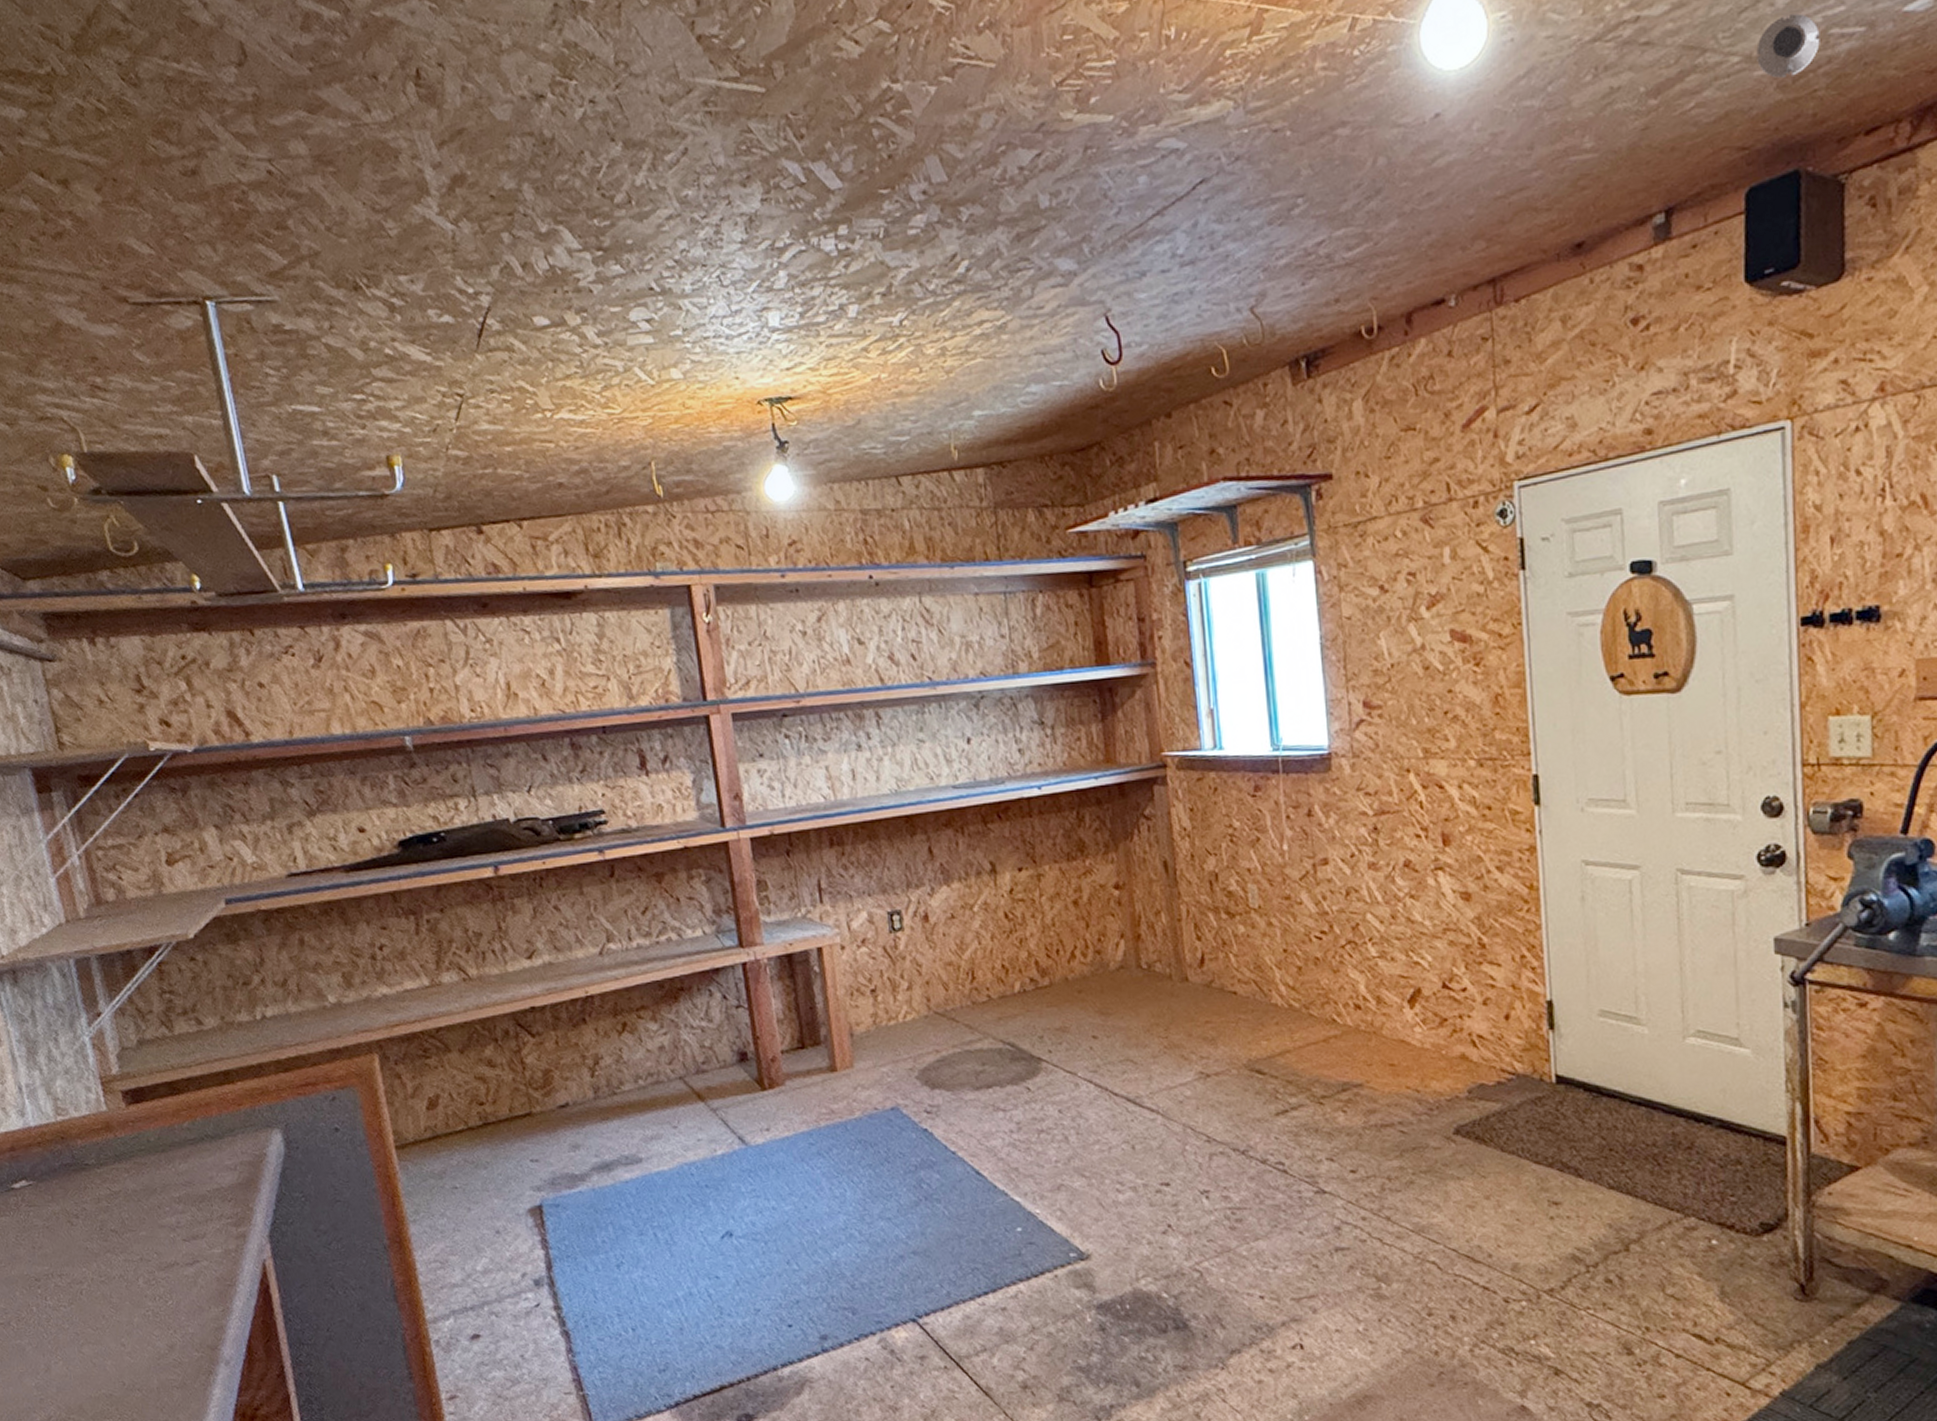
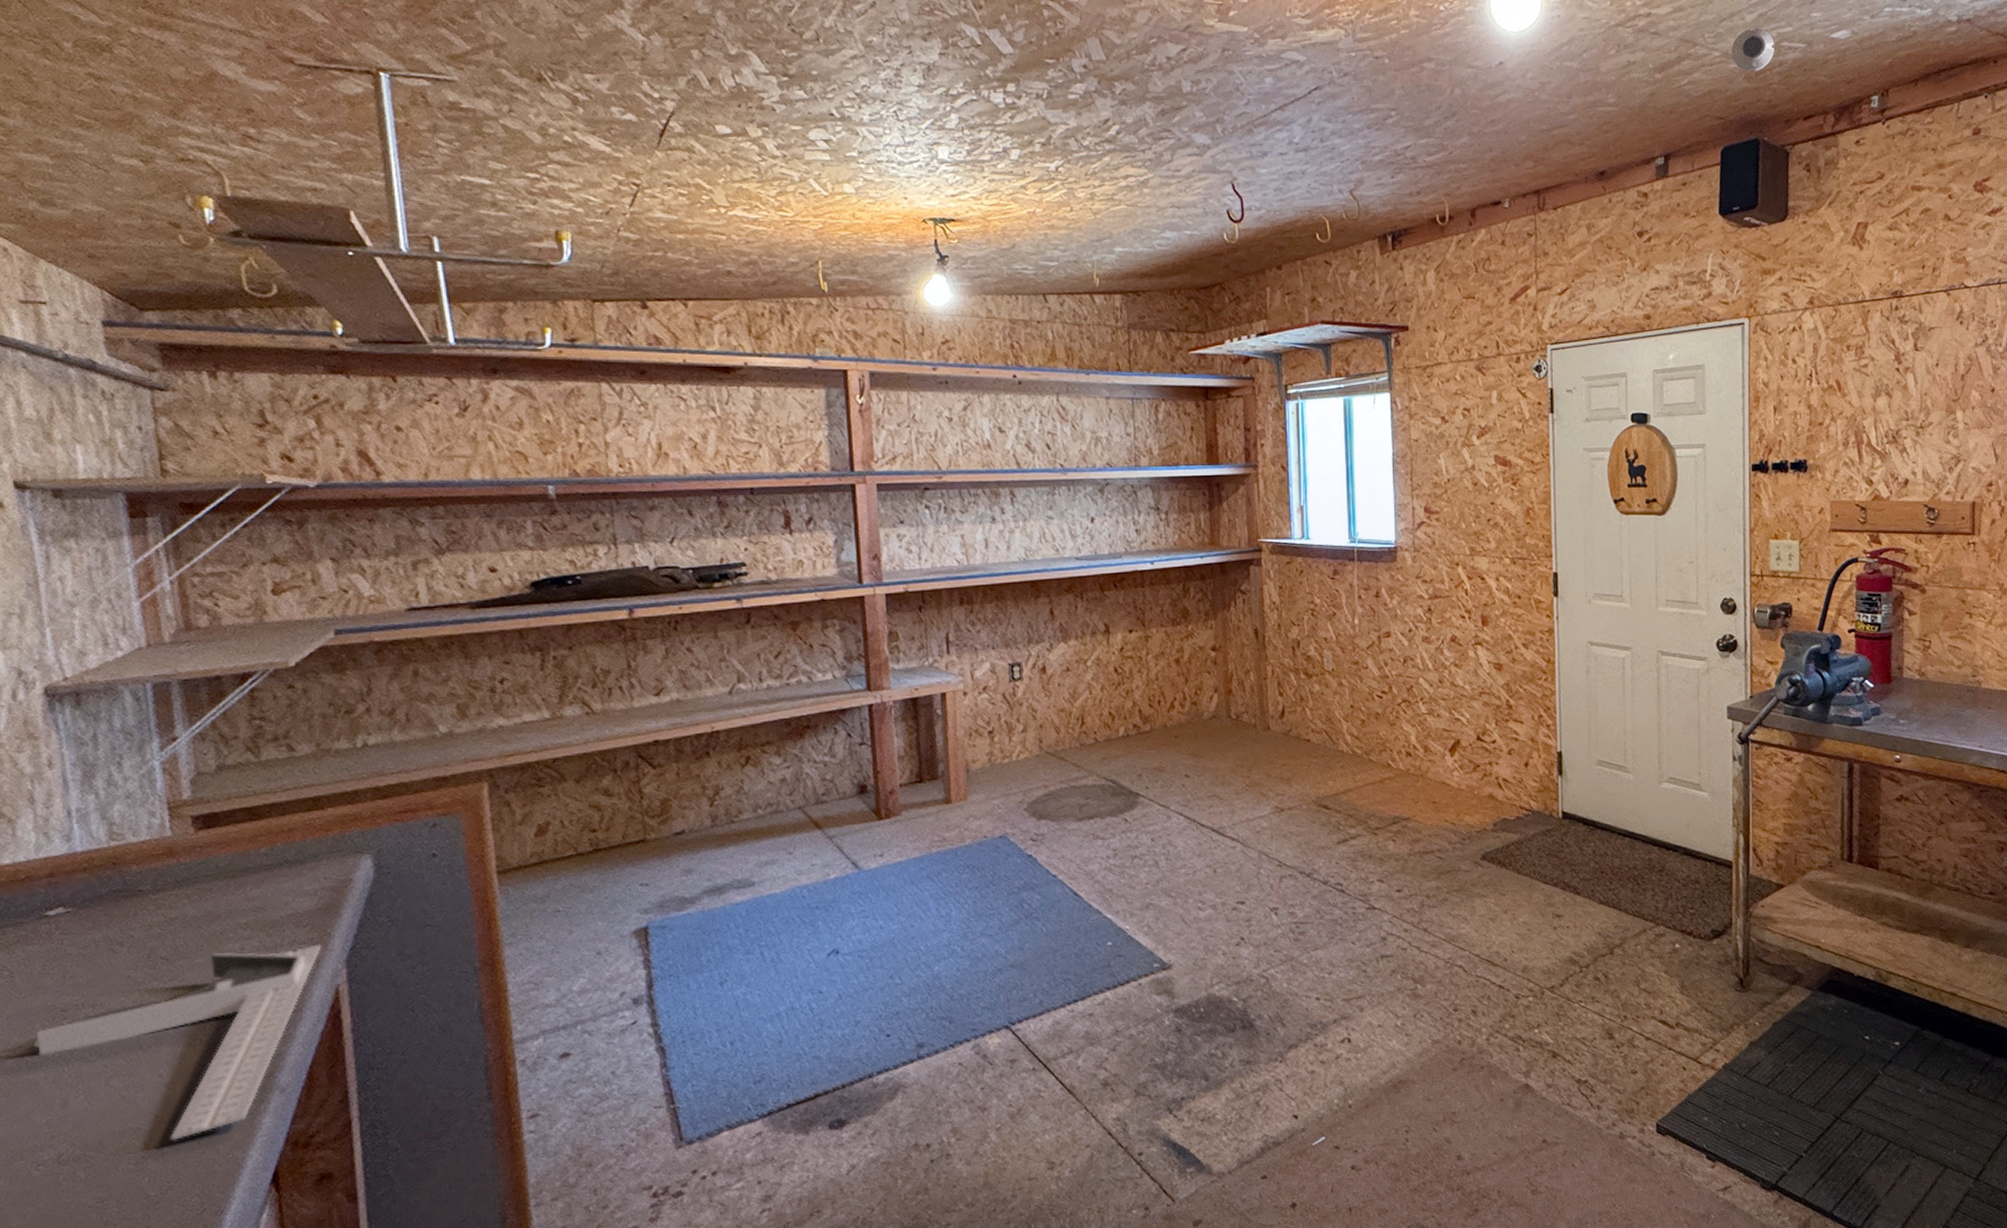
combination square: none [17,1219,246,1409] -> present [34,944,322,1141]

